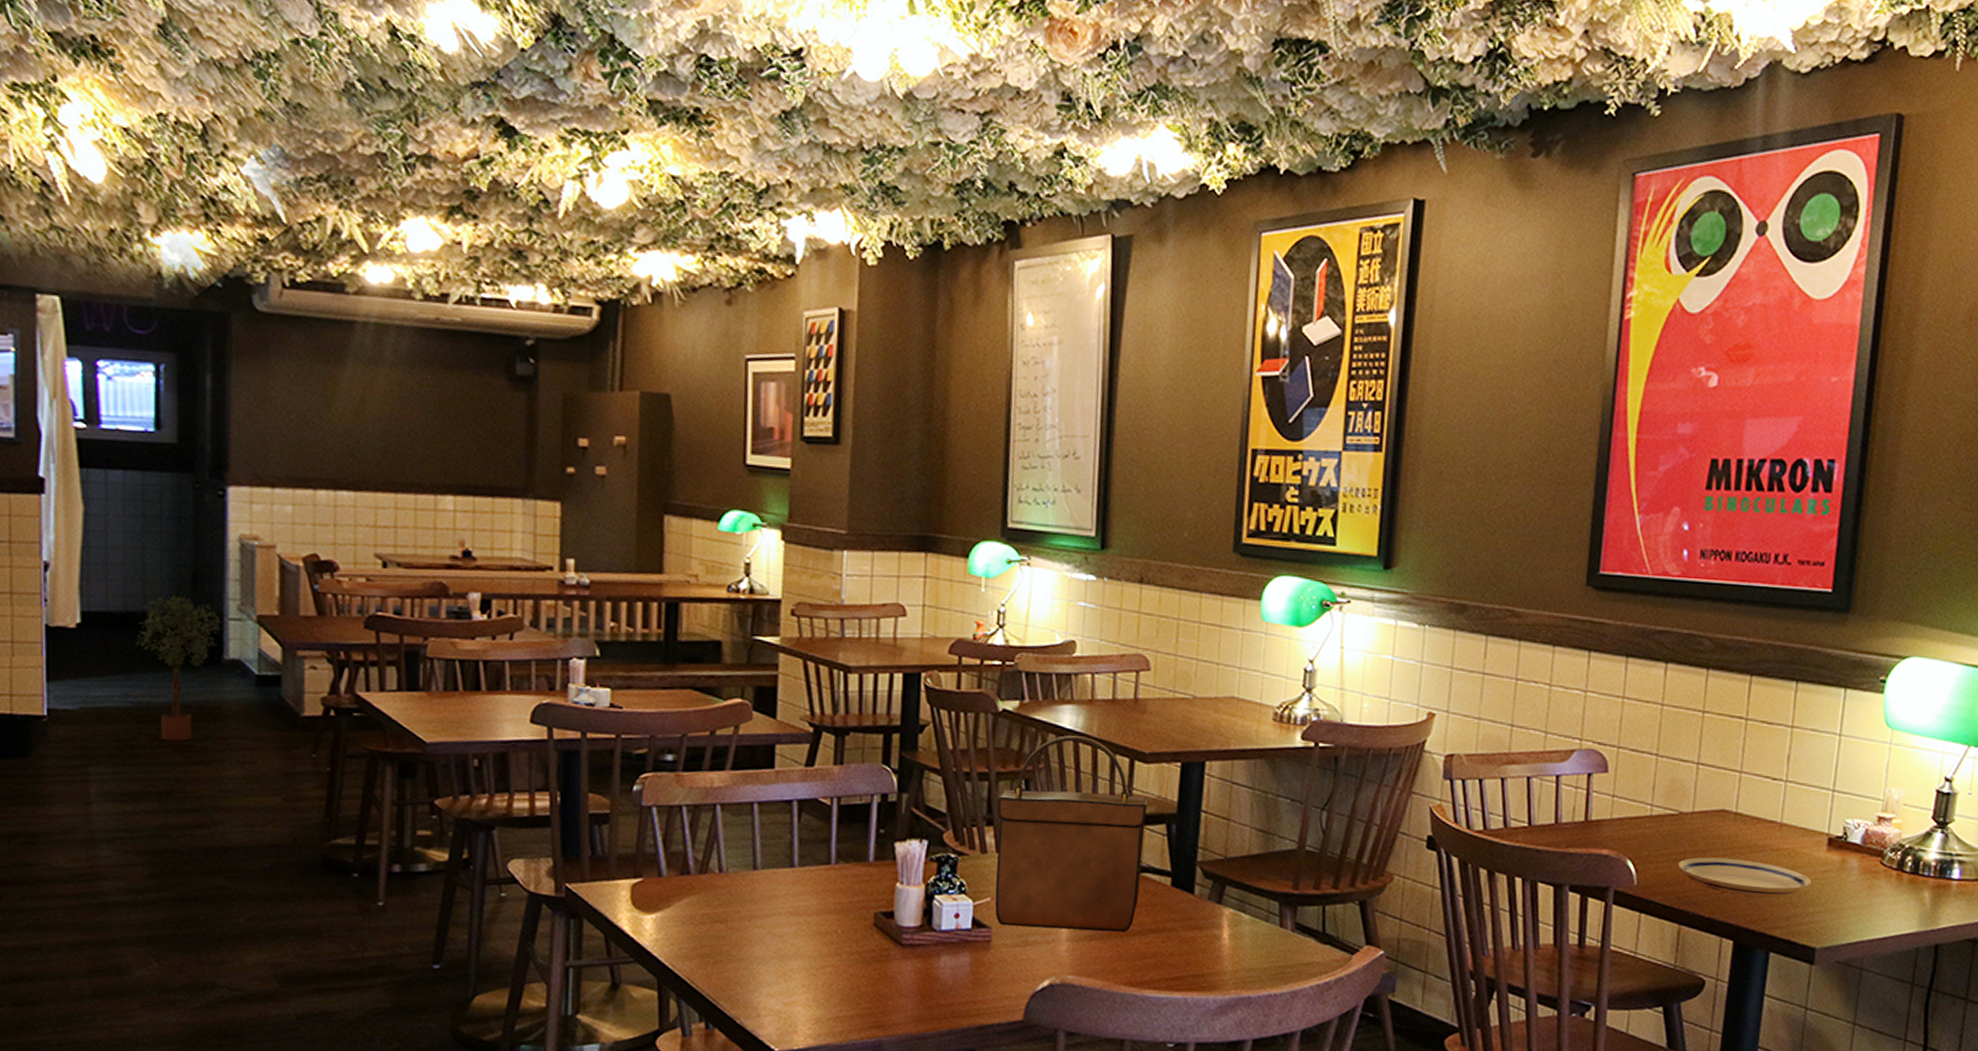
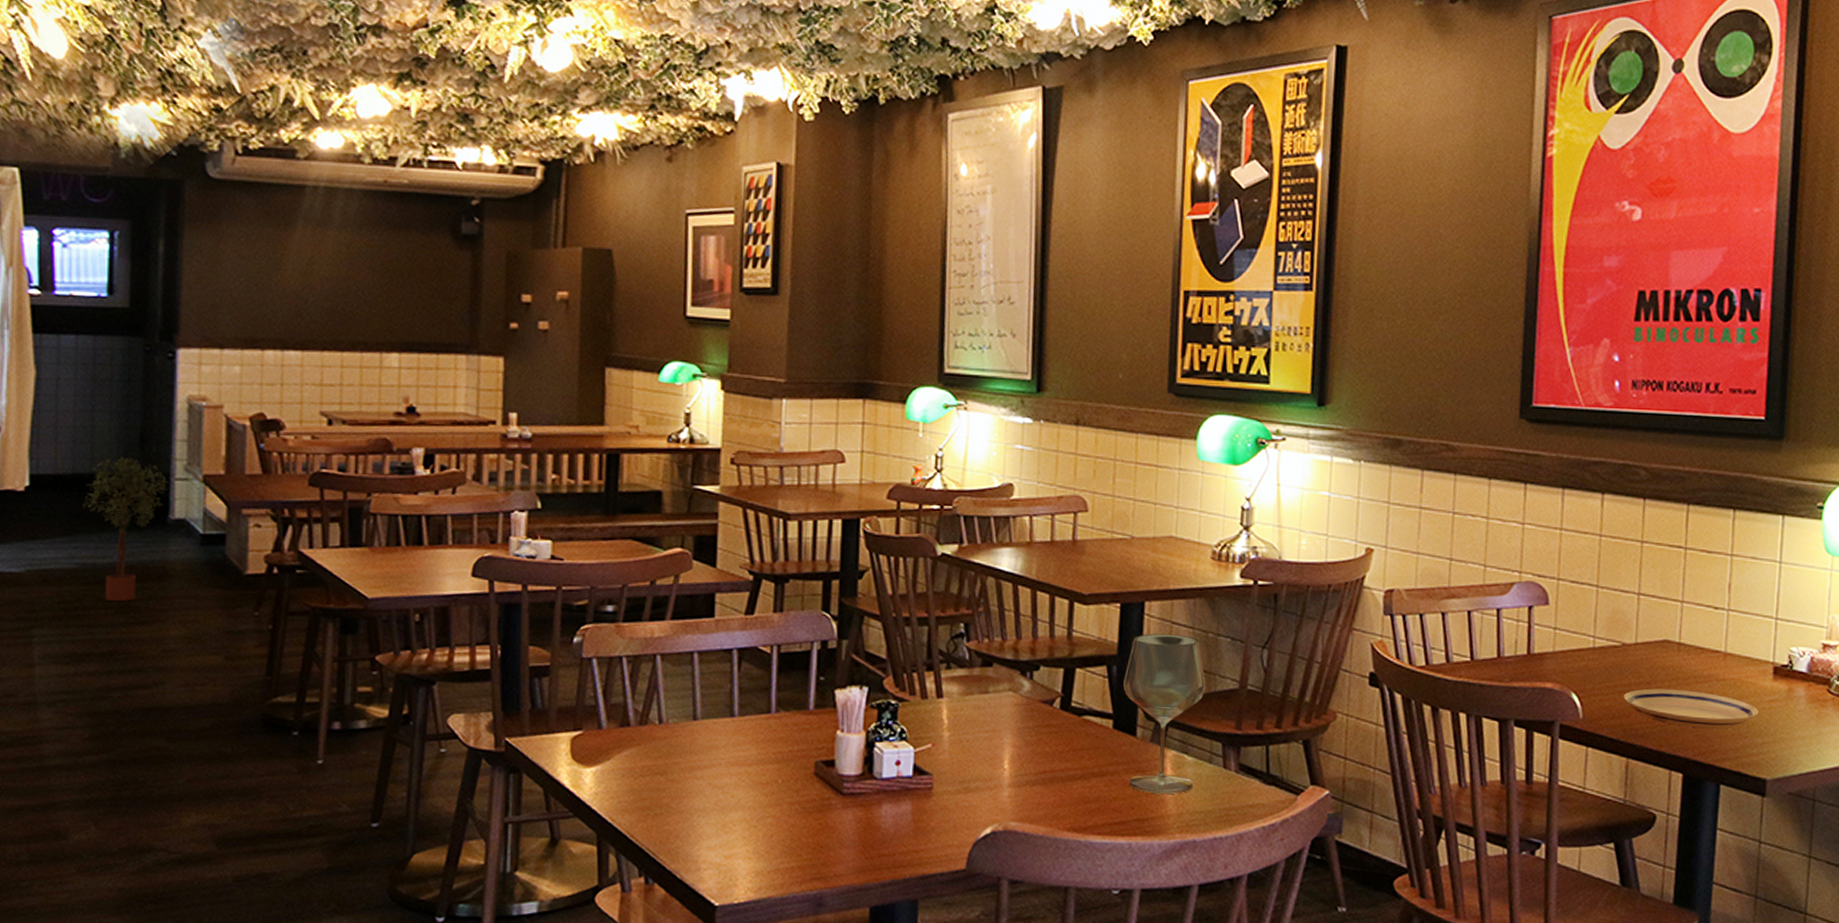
handbag: present [995,735,1148,932] -> none [936,578,1088,776]
wine glass: none [1182,793,1265,952] -> present [1123,633,1206,795]

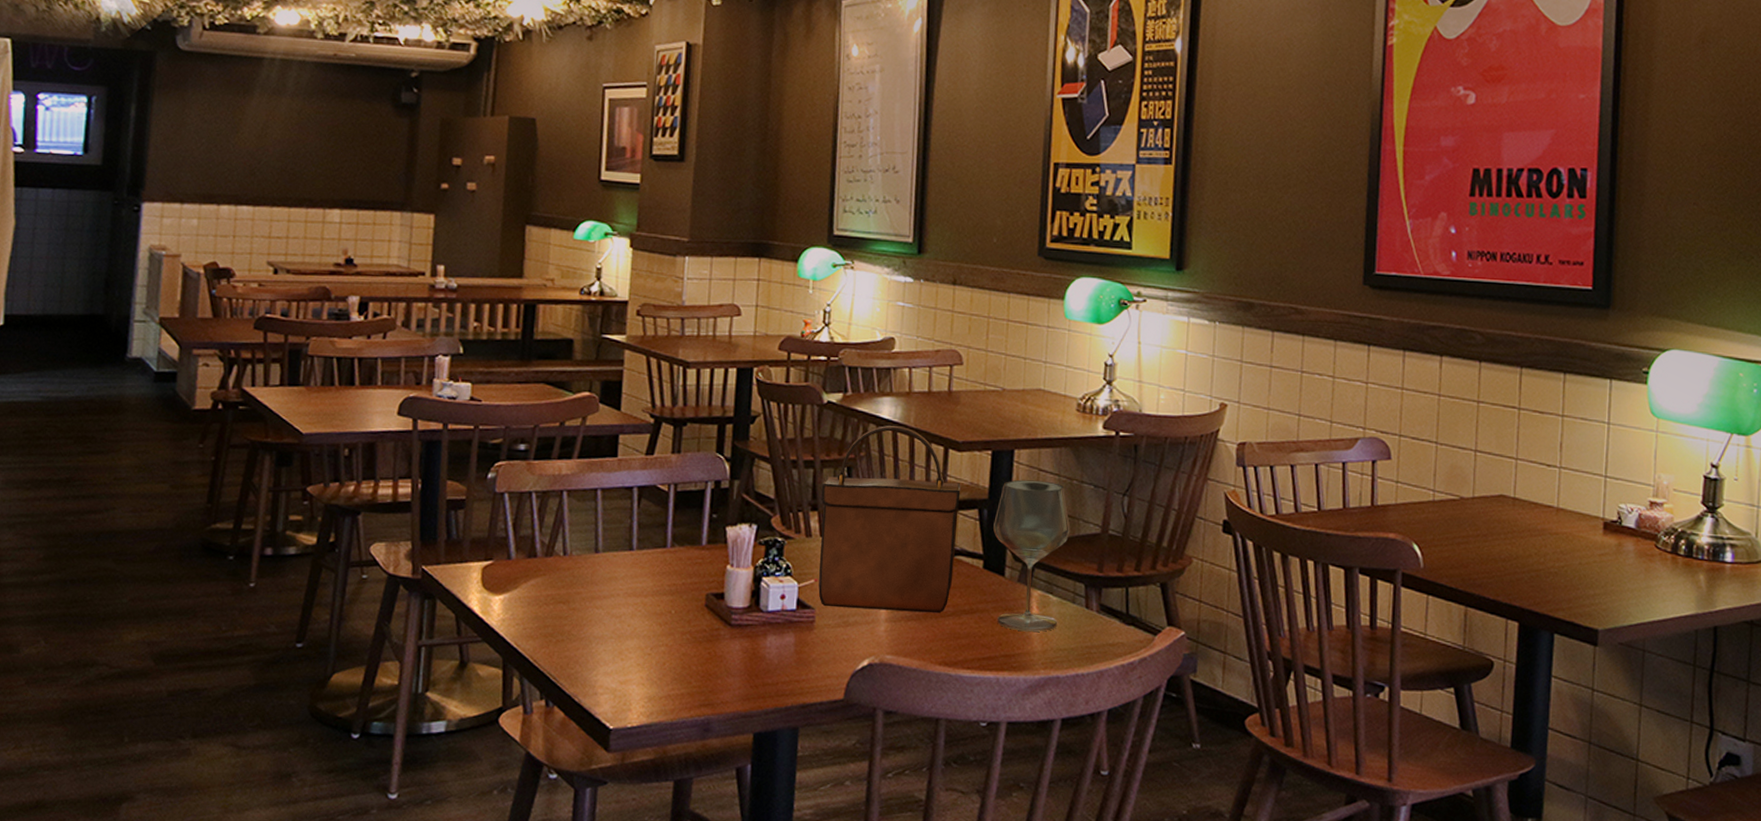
potted tree: present [83,456,170,602] -> none [50,299,129,433]
handbag: none [936,578,1088,776] -> present [818,425,961,613]
plate: present [1623,688,1759,729] -> none [1461,540,1590,581]

